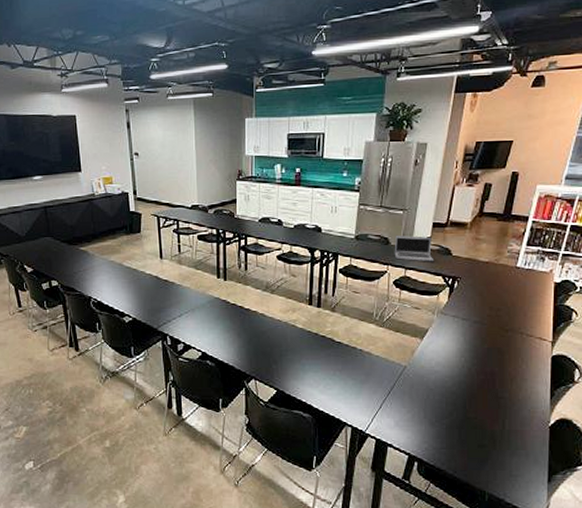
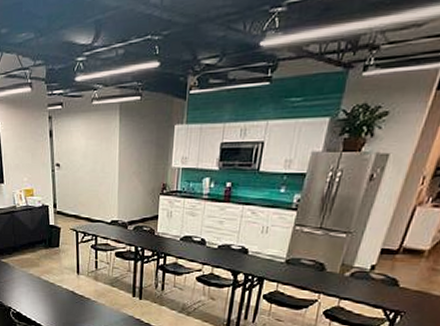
laptop: present [394,235,435,262] -> none [328,260,377,293]

